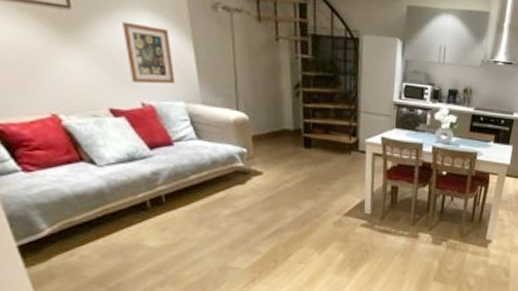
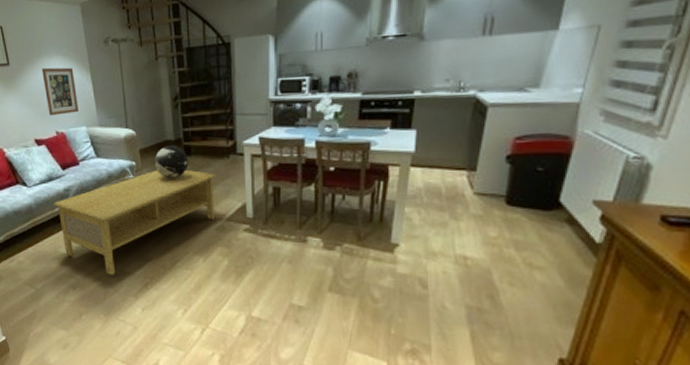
coffee table: none [136,159,337,271] -> present [54,170,216,276]
decorative sphere: none [269,135,308,171] -> present [154,145,189,179]

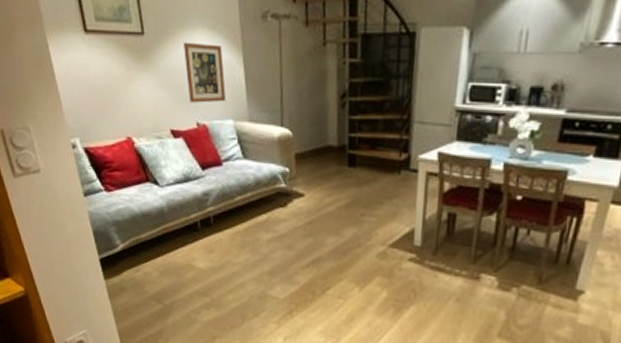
coffee table: present [54,170,216,276] -> none [189,180,383,298]
decorative sphere: present [154,145,189,179] -> none [311,152,353,193]

